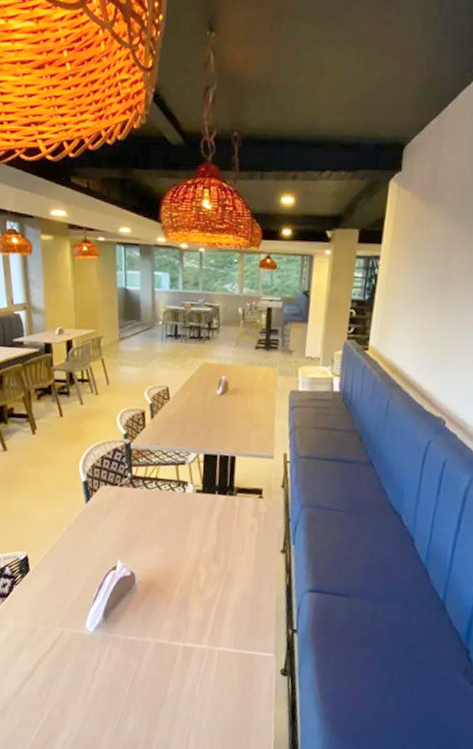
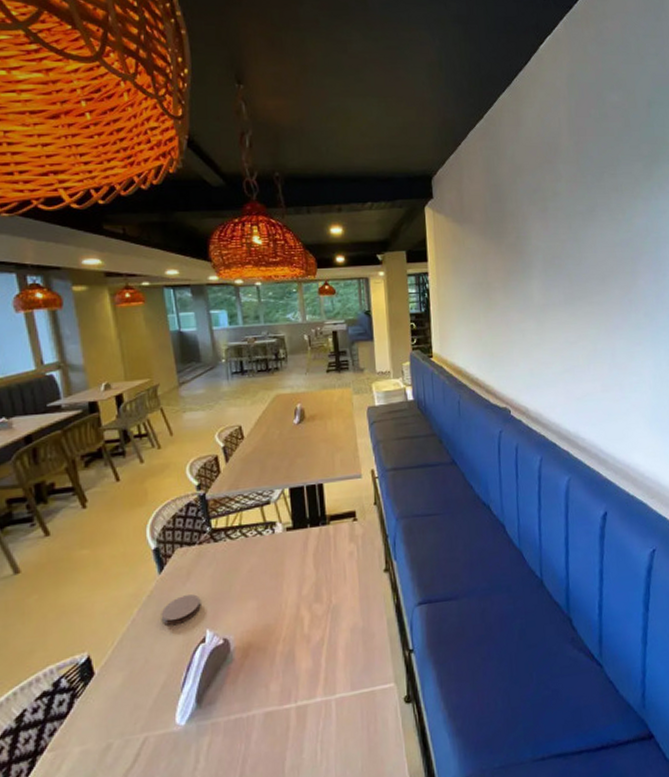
coaster: none [83,526,116,549] -> present [161,594,201,625]

